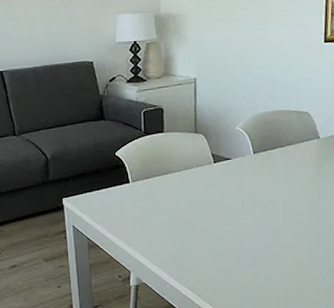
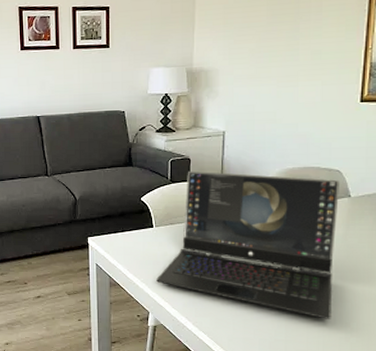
laptop: none [136,121,309,262] -> present [156,170,339,319]

